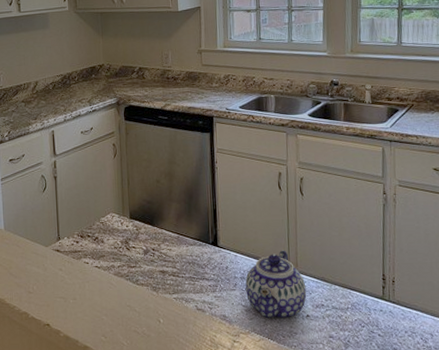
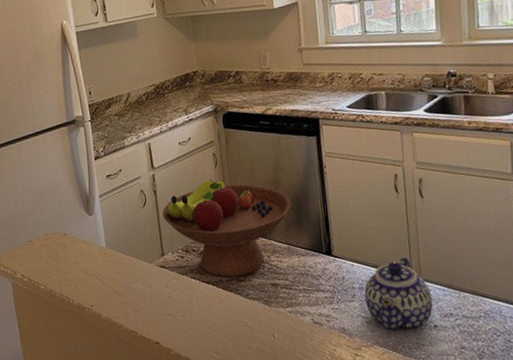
fruit bowl: none [61,168,183,263] -> present [162,179,292,278]

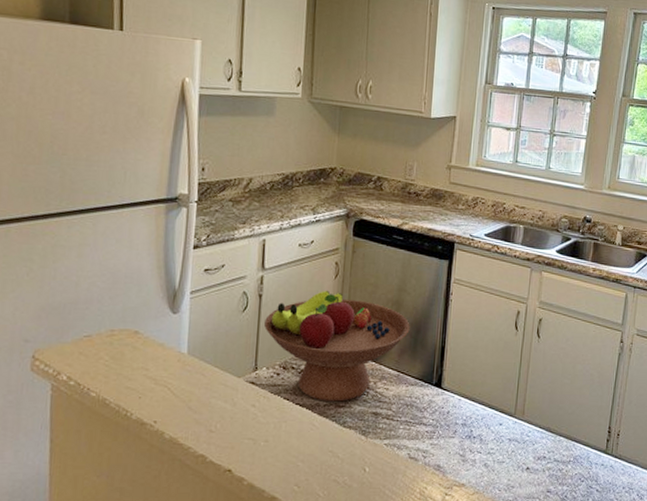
teapot: present [364,257,433,331] -> none [466,396,530,471]

